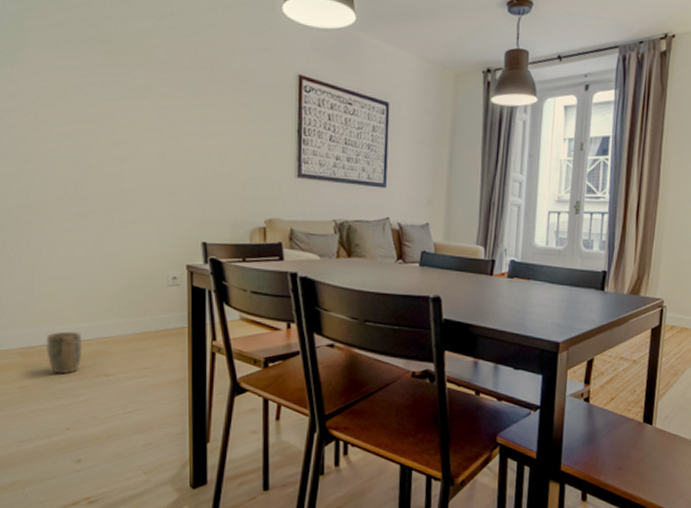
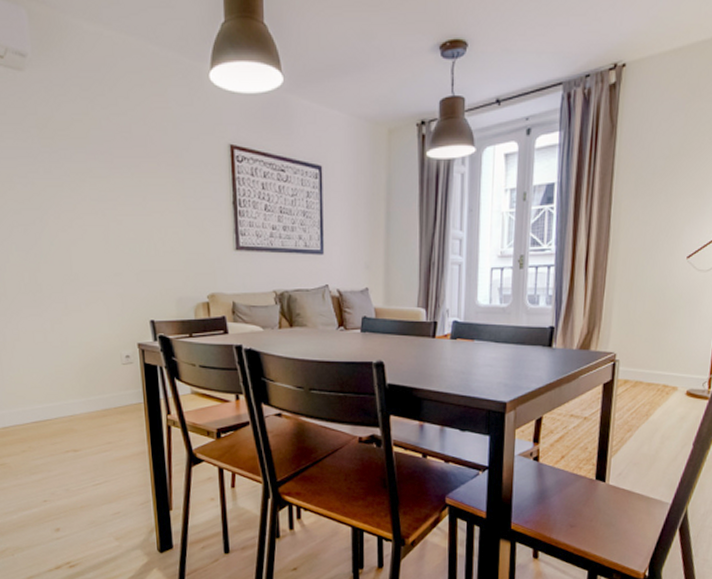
plant pot: present [46,331,81,375] -> none [18,411,51,452]

